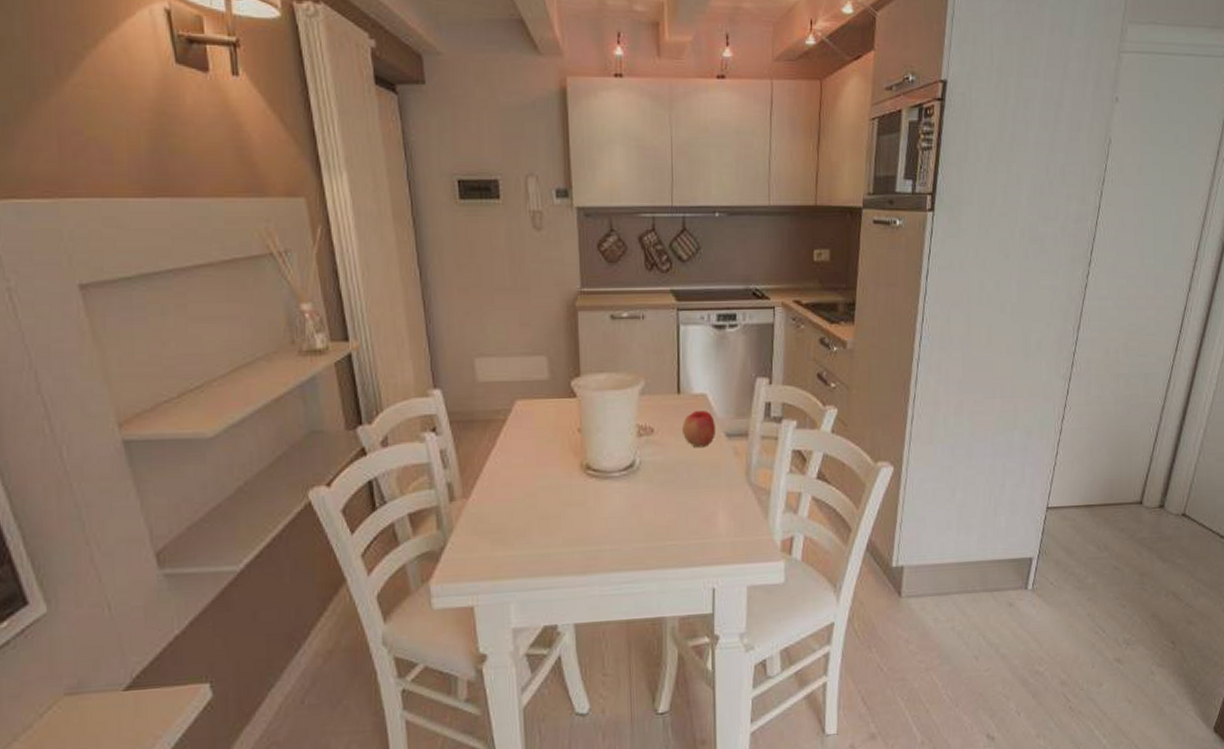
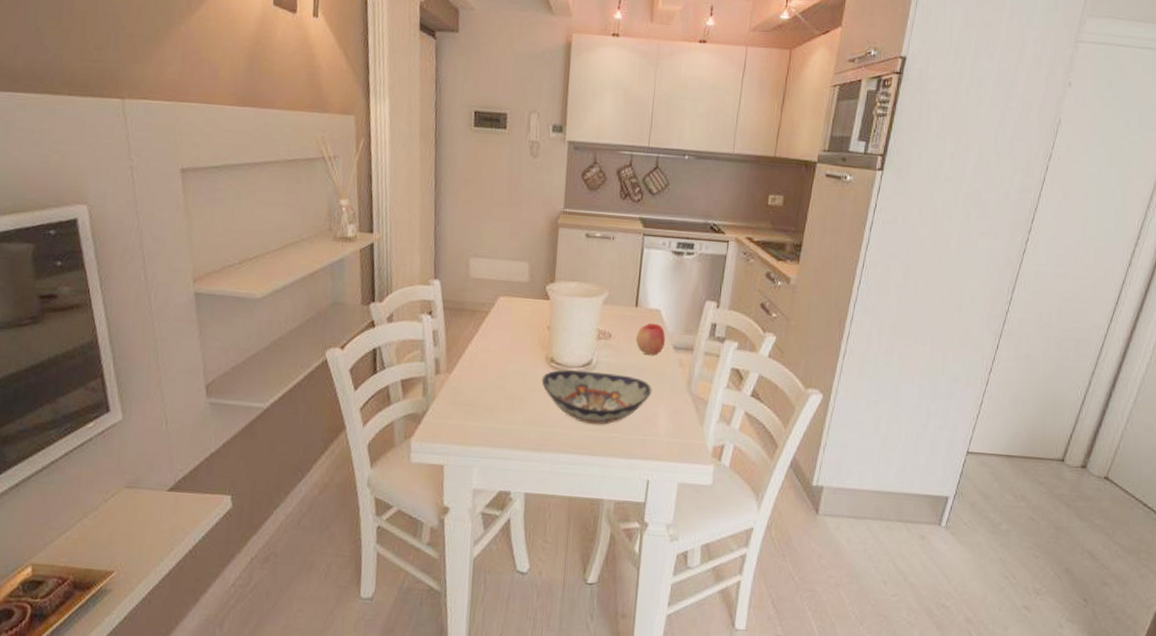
decorative bowl: none [578,473,707,535] -> present [541,369,652,425]

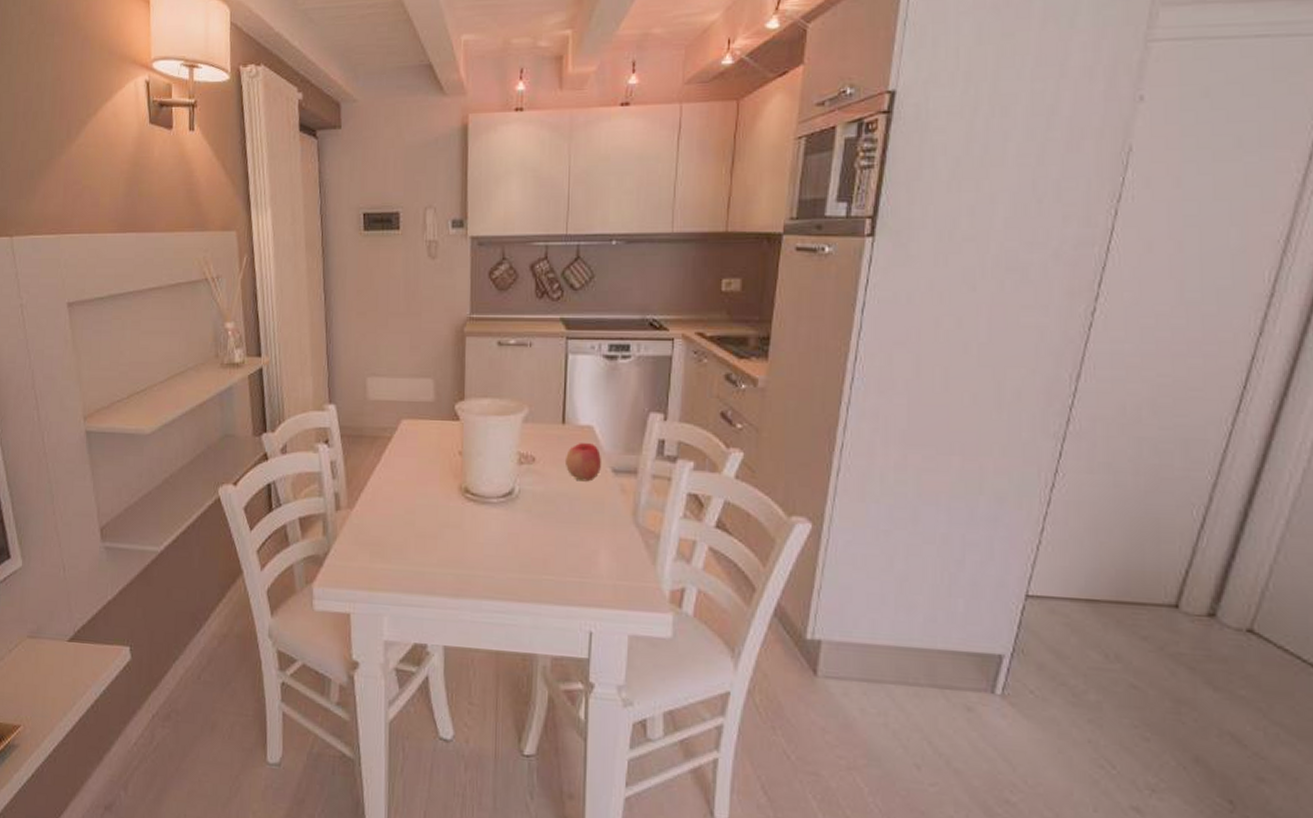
decorative bowl: present [541,369,652,425] -> none [455,501,589,566]

